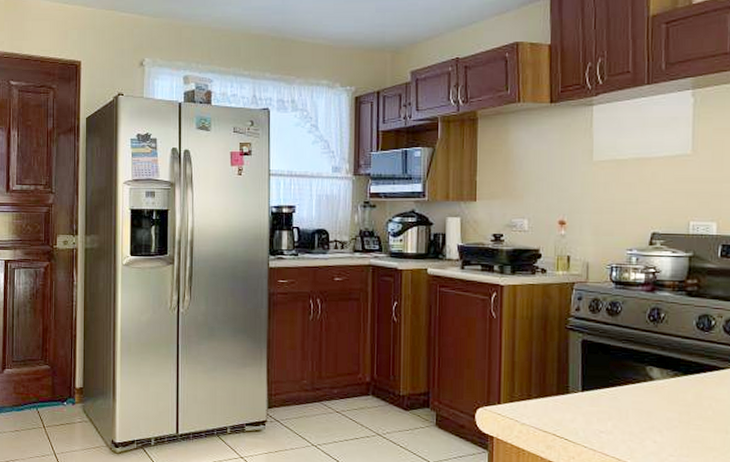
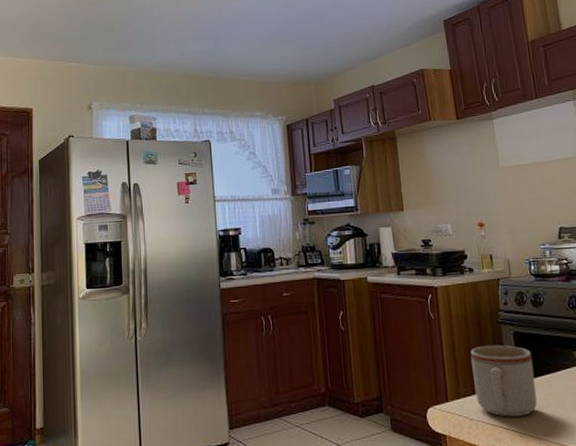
mug: none [530,351,599,427] -> present [470,345,537,417]

